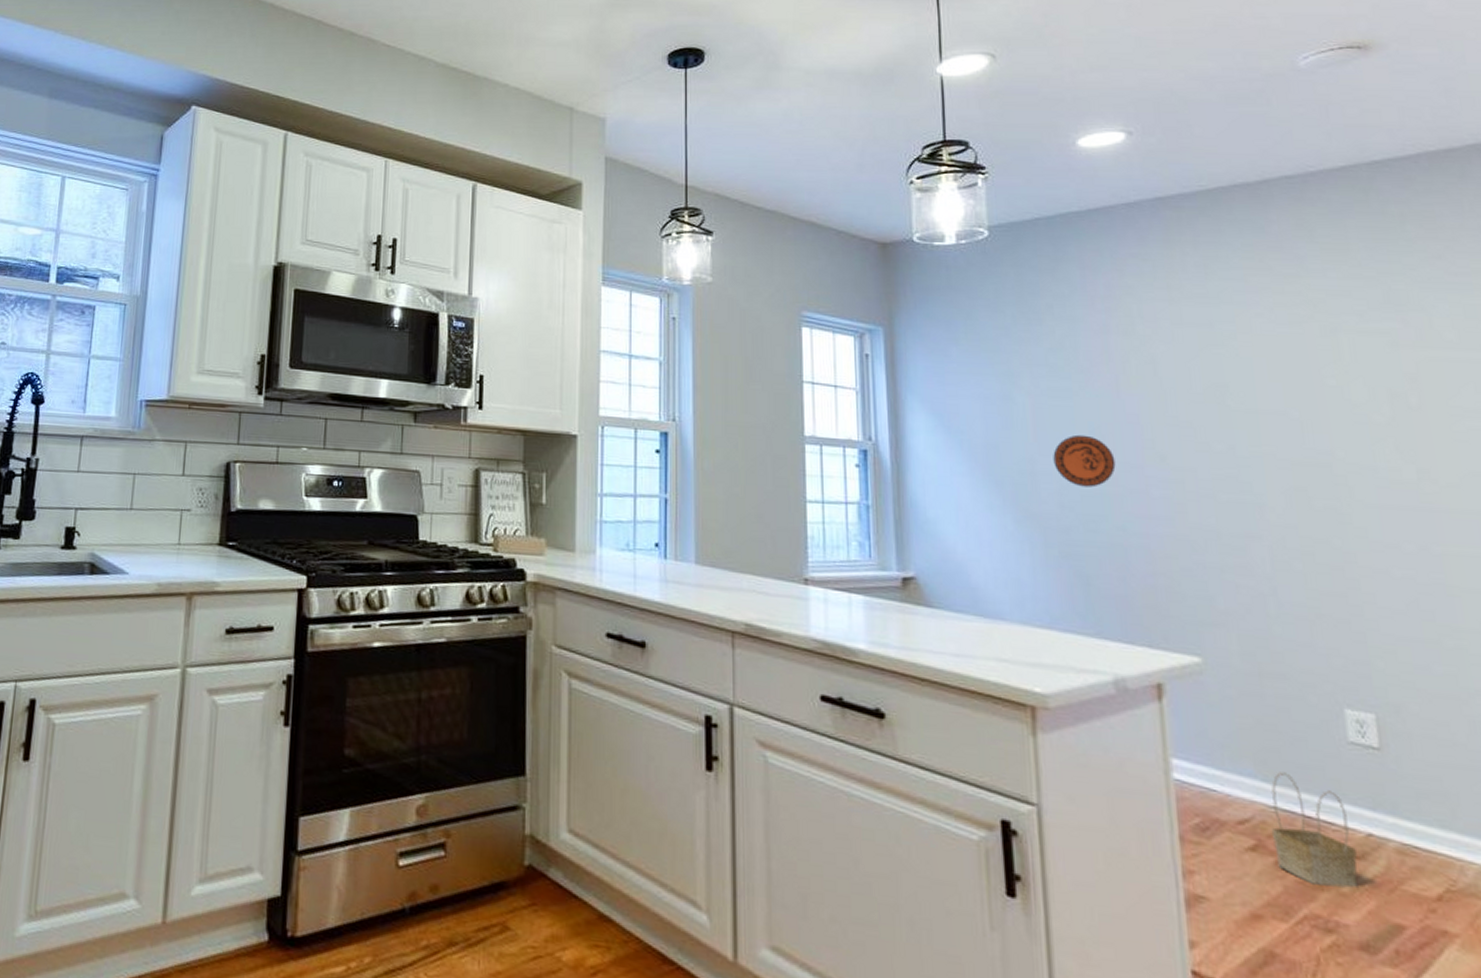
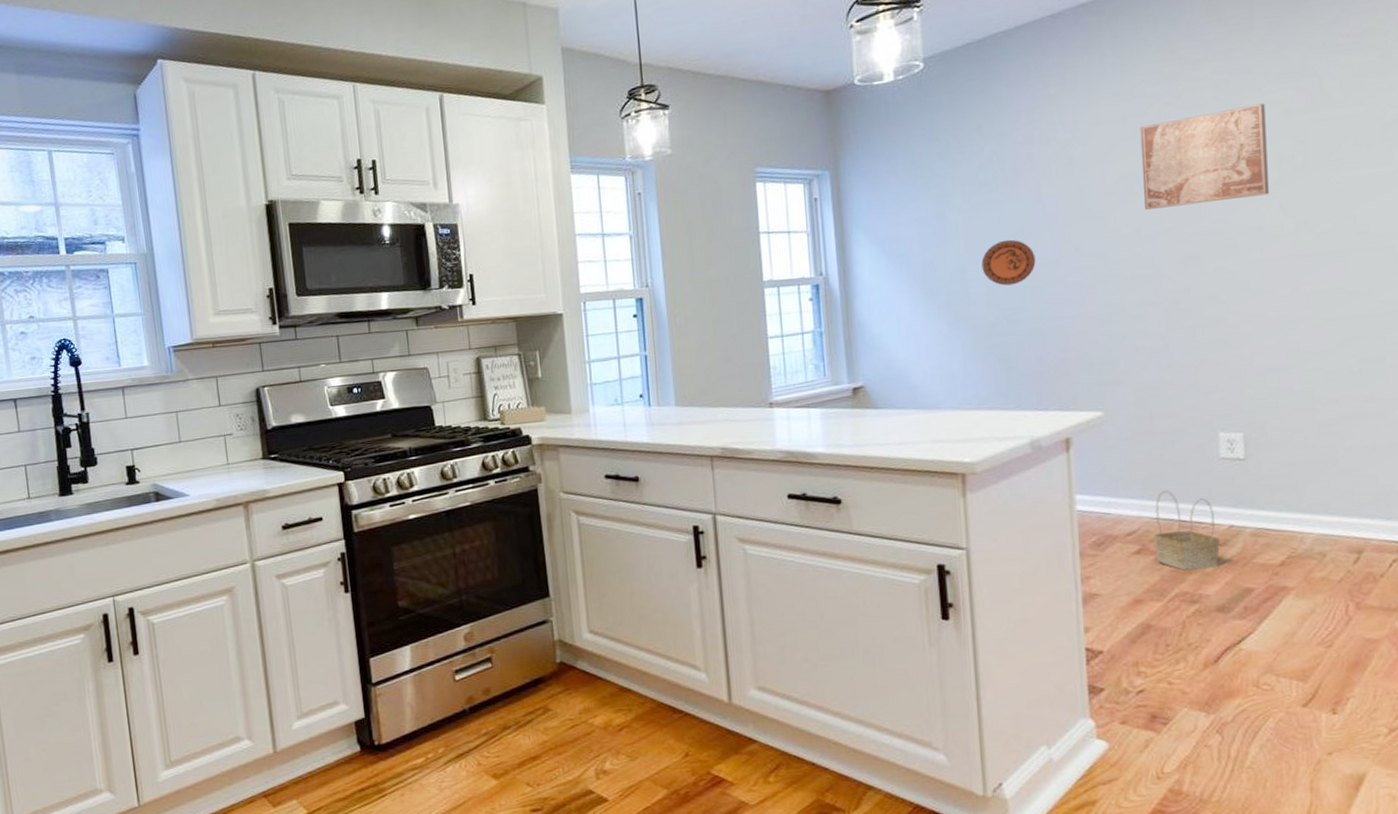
wall art: none [1229,330,1383,433] -> present [1140,103,1270,210]

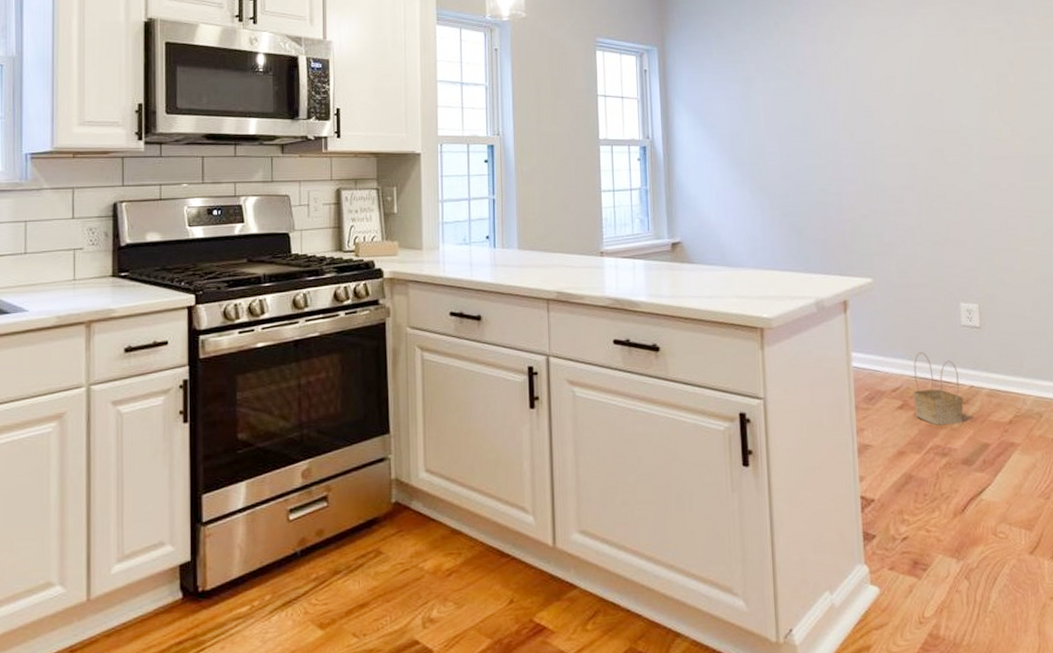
decorative plate: present [981,239,1036,286] -> none [778,122,820,161]
wall art: present [1140,103,1270,210] -> none [897,30,992,107]

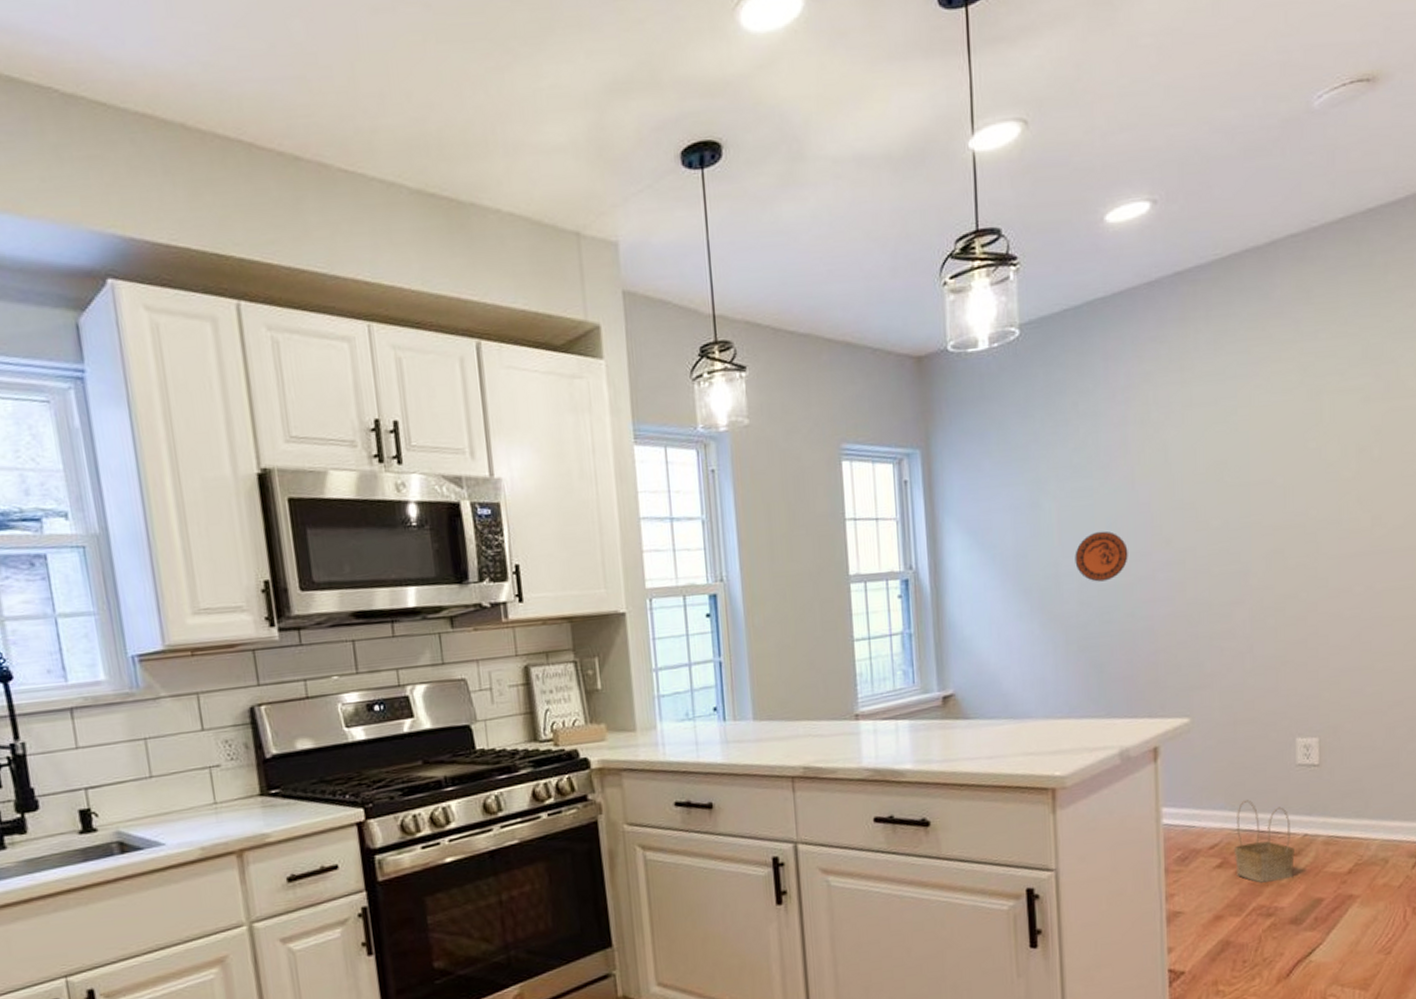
decorative plate: none [778,122,820,161] -> present [1075,531,1128,582]

